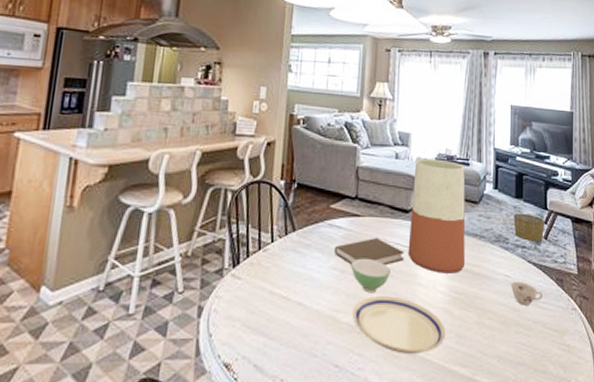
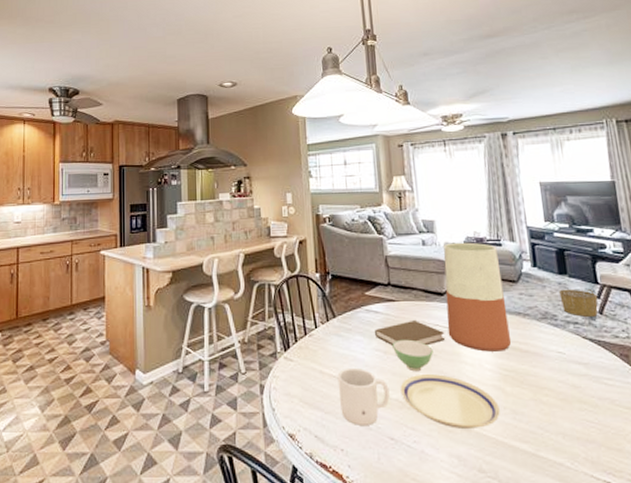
mug: none [287,287,341,352] -> present [337,367,390,425]
teacup: present [510,281,542,305] -> none [565,357,606,382]

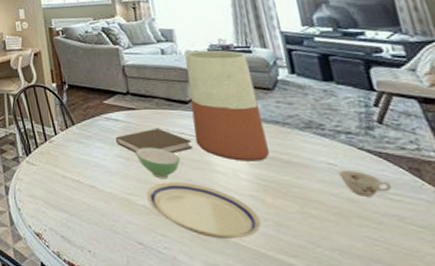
mug: present [337,367,390,425] -> none [80,173,136,229]
basket: present [559,289,598,317] -> none [325,96,376,126]
teacup: none [565,357,606,382] -> present [337,169,392,197]

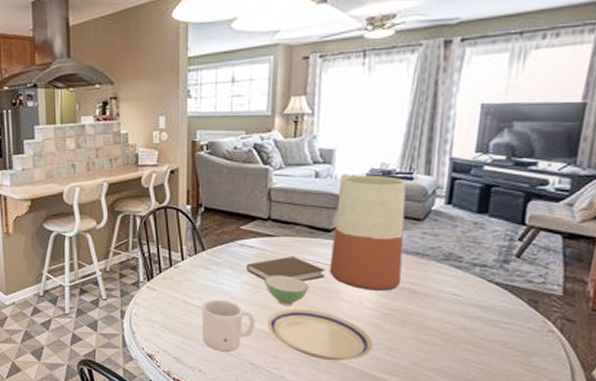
mug: none [80,173,136,229] -> present [201,299,255,351]
teacup: present [337,169,392,197] -> none [460,300,506,325]

